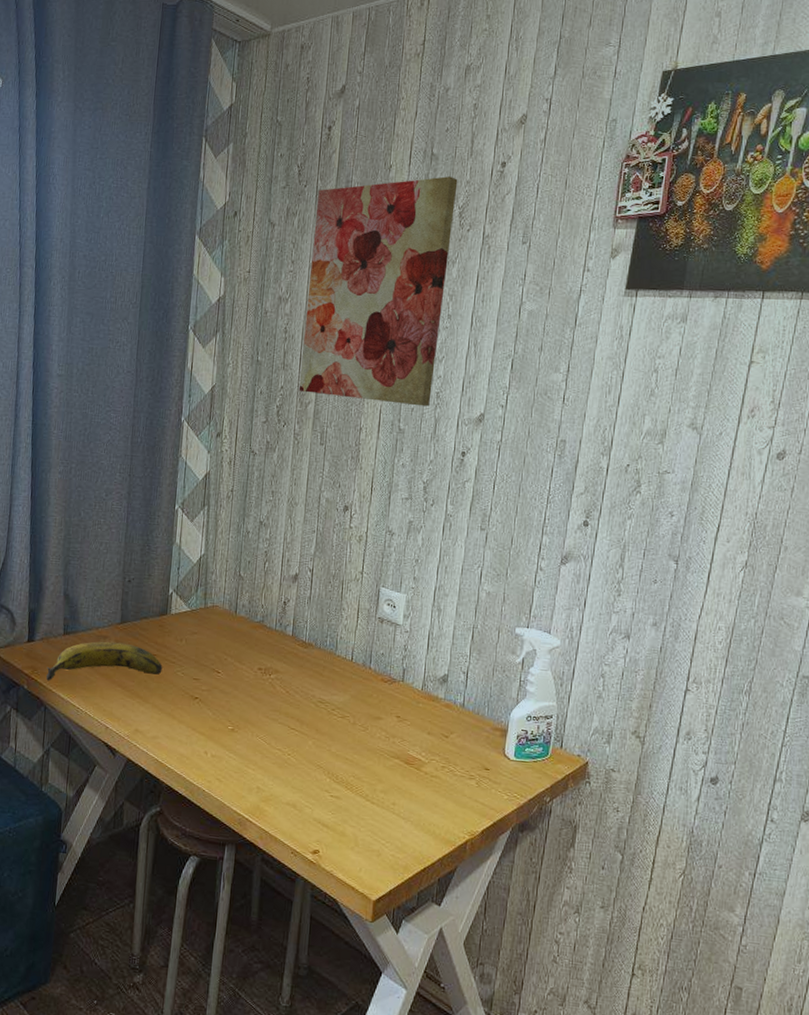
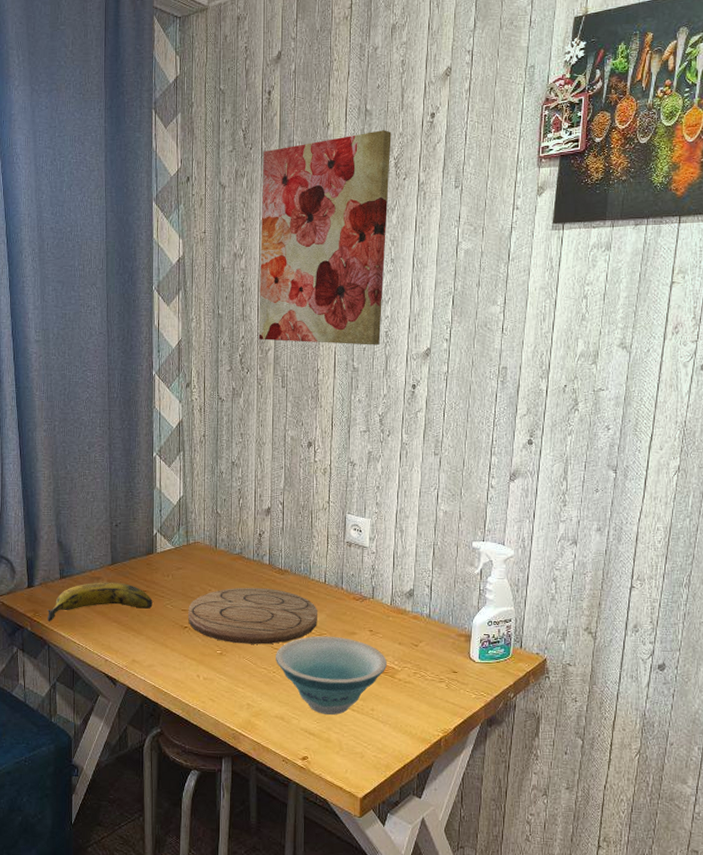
cutting board: none [199,658,341,724] -> present [188,587,317,645]
bowl: none [292,718,413,807] -> present [276,636,387,715]

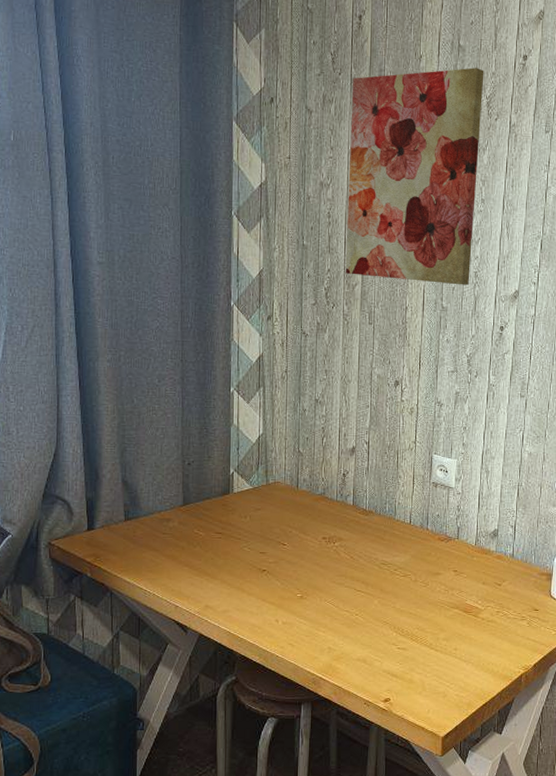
banana: present [47,582,153,622] -> none [109,524,229,567]
cutting board: present [188,587,317,645] -> none [267,528,402,587]
bowl: present [276,636,387,715] -> none [359,577,470,655]

